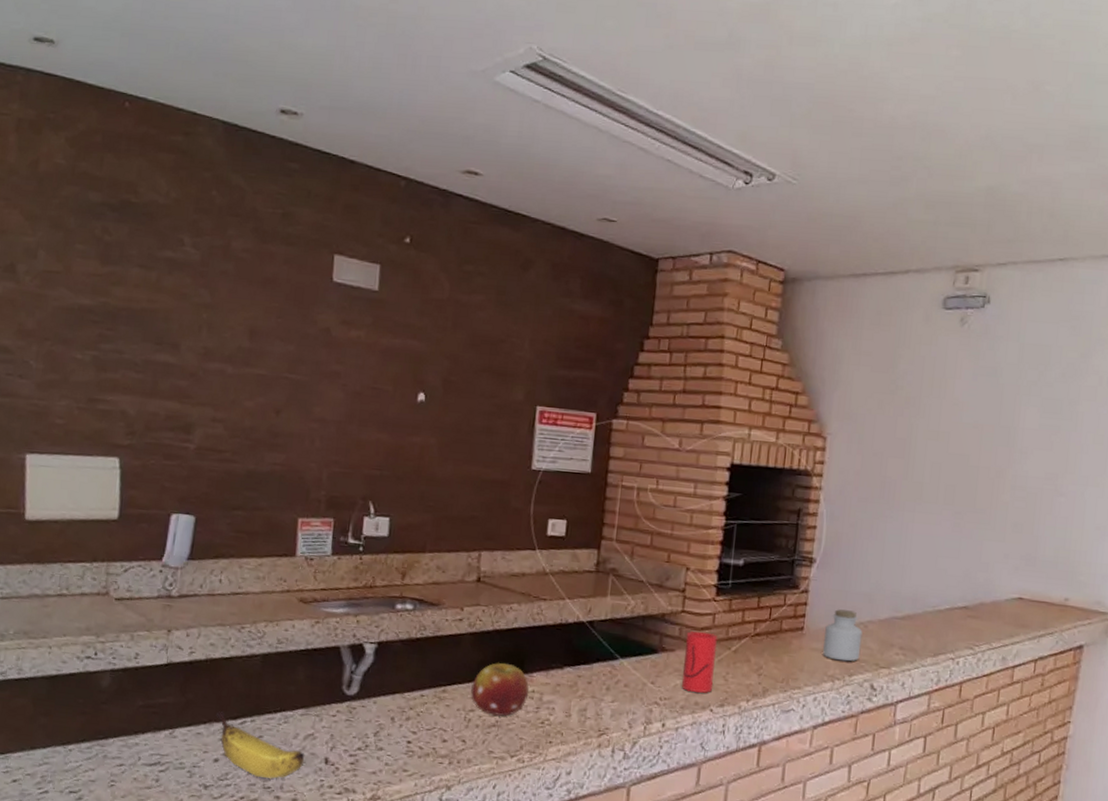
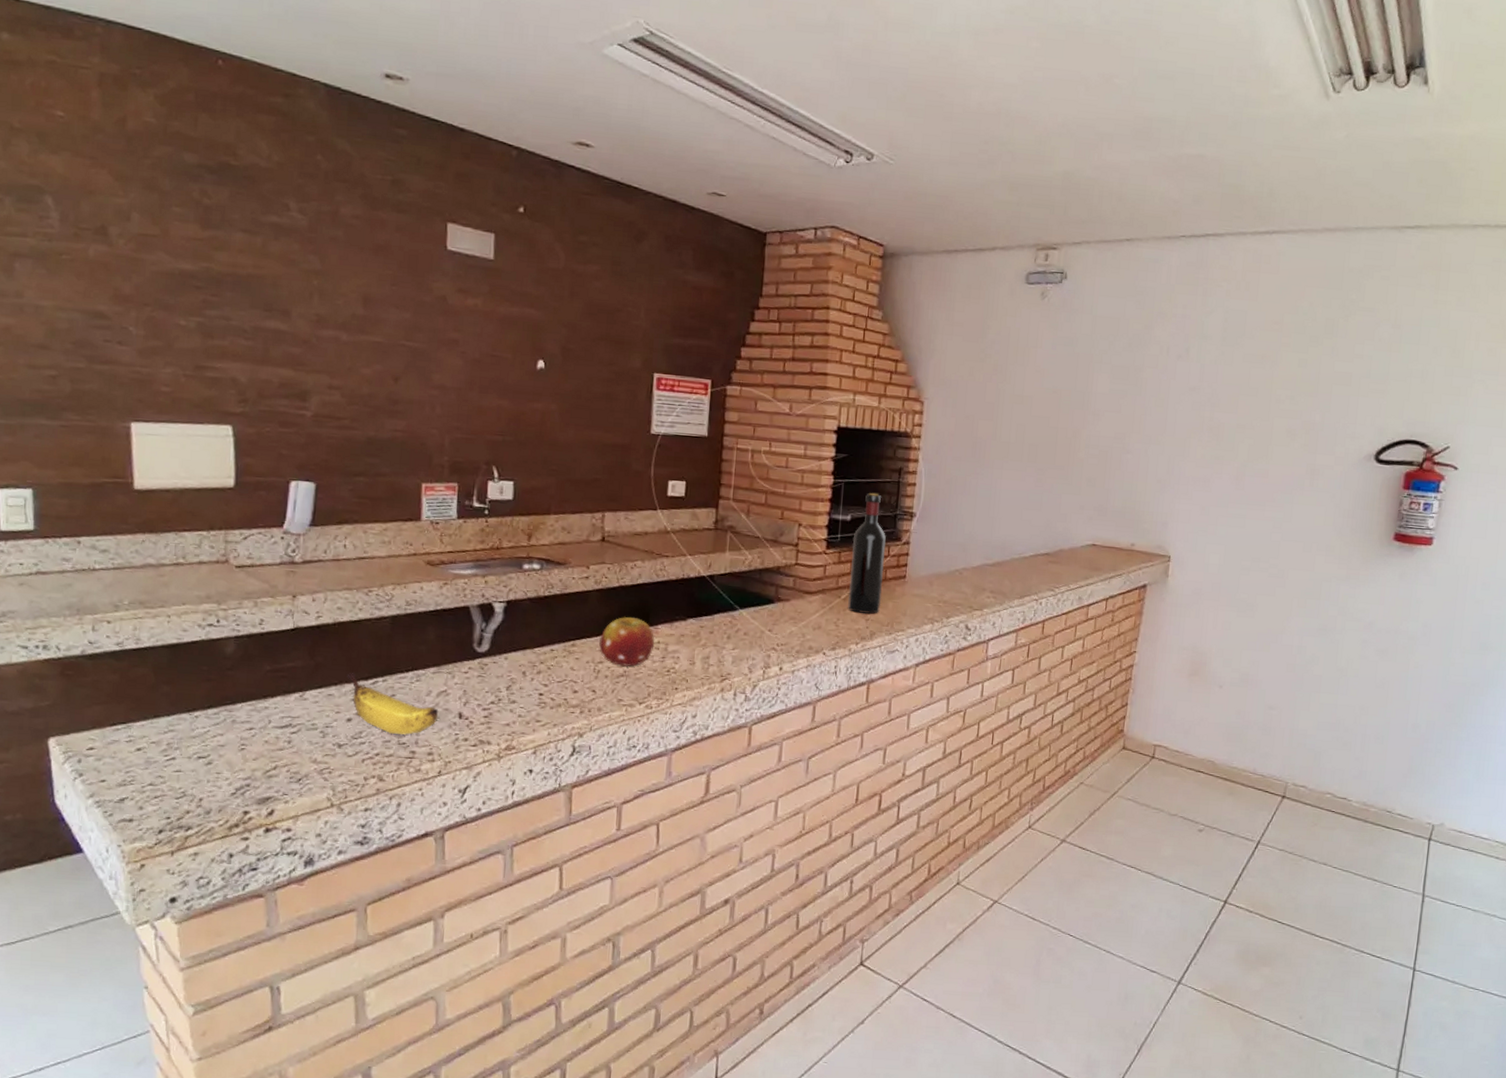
cup: present [682,631,717,693] -> none [797,582,828,638]
wine bottle: none [738,535,782,669] -> present [848,492,886,614]
jar: present [823,609,863,662] -> none [923,558,958,605]

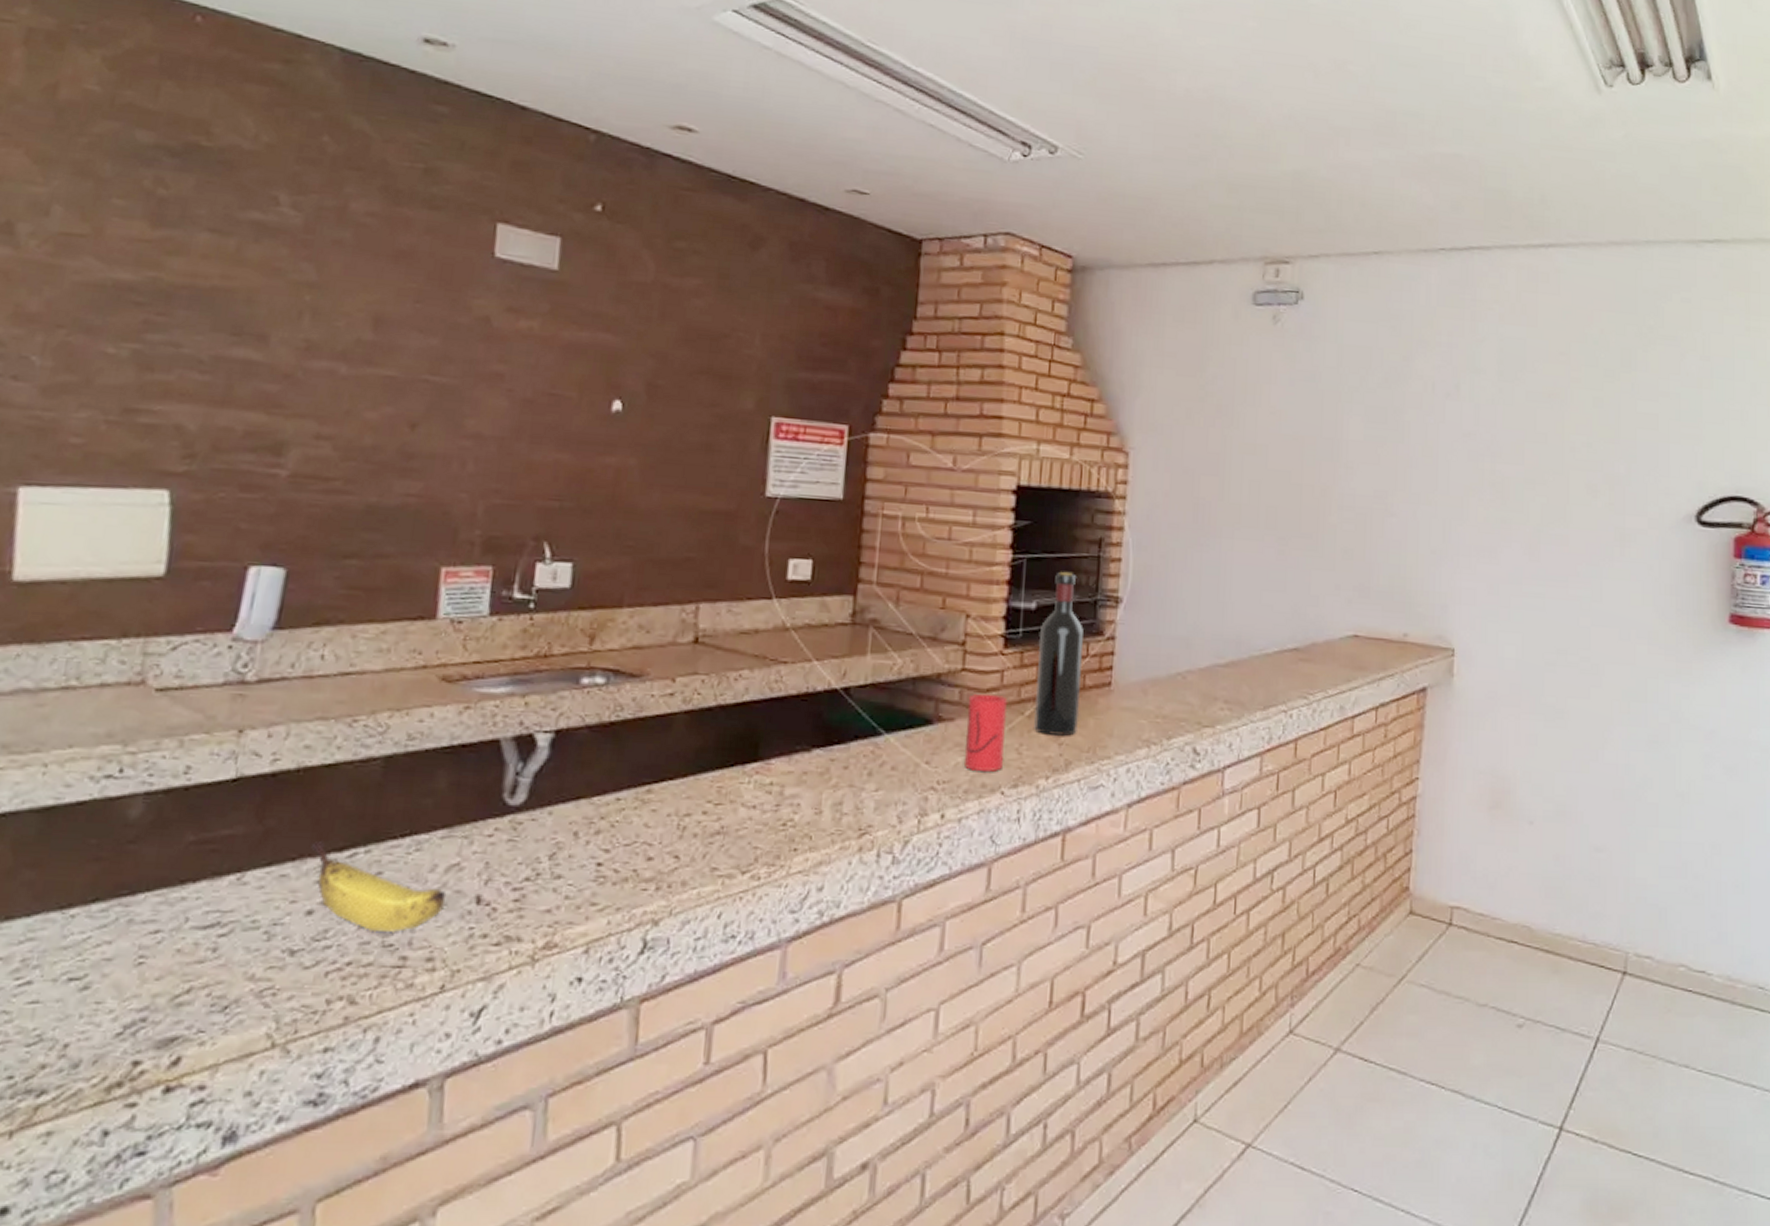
fruit: present [599,617,654,667] -> none [686,749,765,820]
cup: none [797,582,828,638] -> present [965,693,1007,772]

